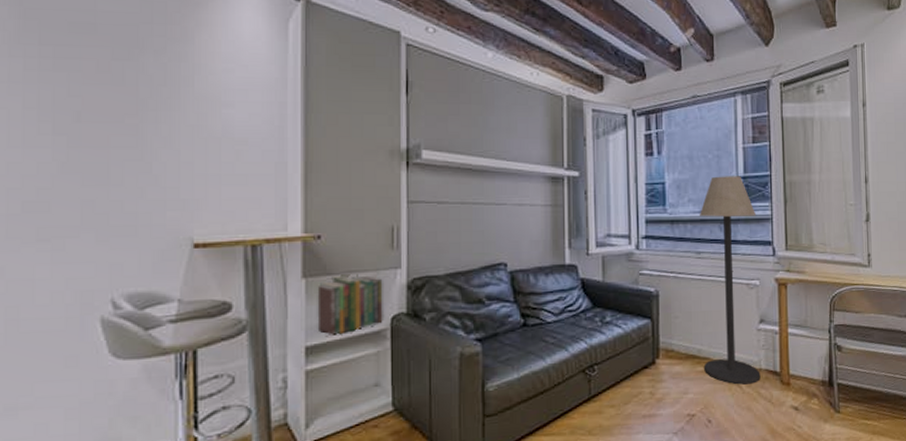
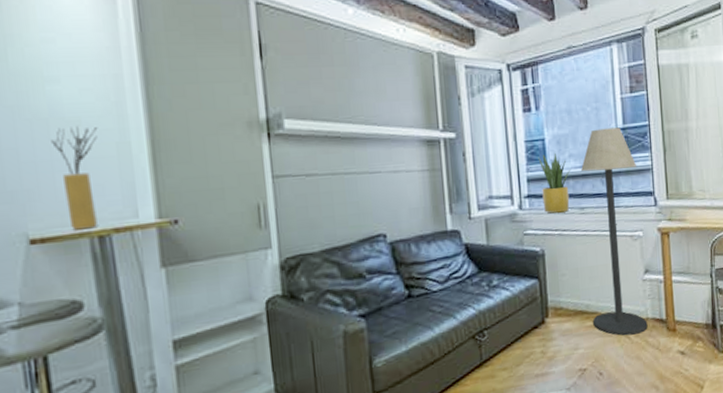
vase: none [221,146,261,238] -> present [51,126,98,230]
books: present [319,275,383,337] -> none [181,259,257,328]
planter: none [657,195,690,256] -> present [538,151,571,214]

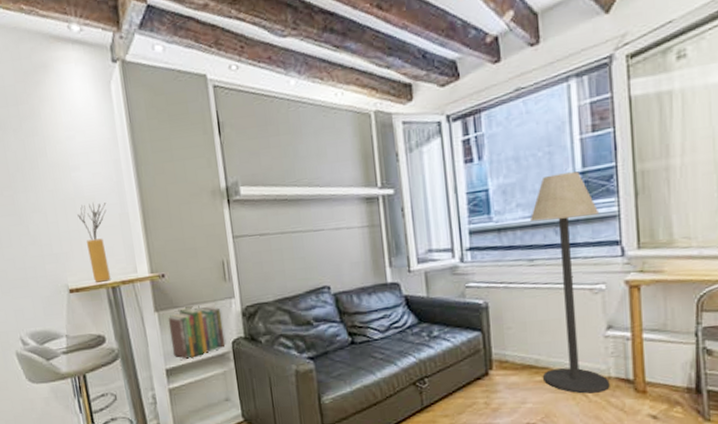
books: none [181,259,257,328] -> present [169,306,226,360]
planter: present [538,151,571,214] -> none [481,201,519,266]

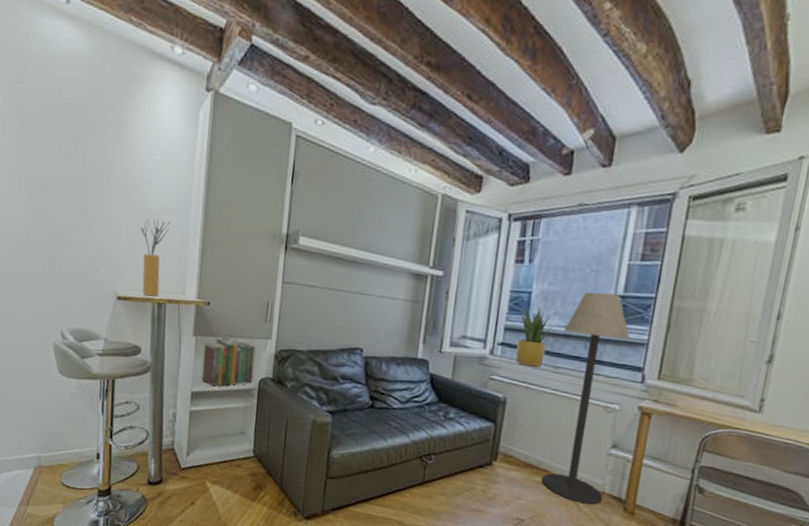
planter: none [481,201,519,266] -> present [515,306,554,367]

